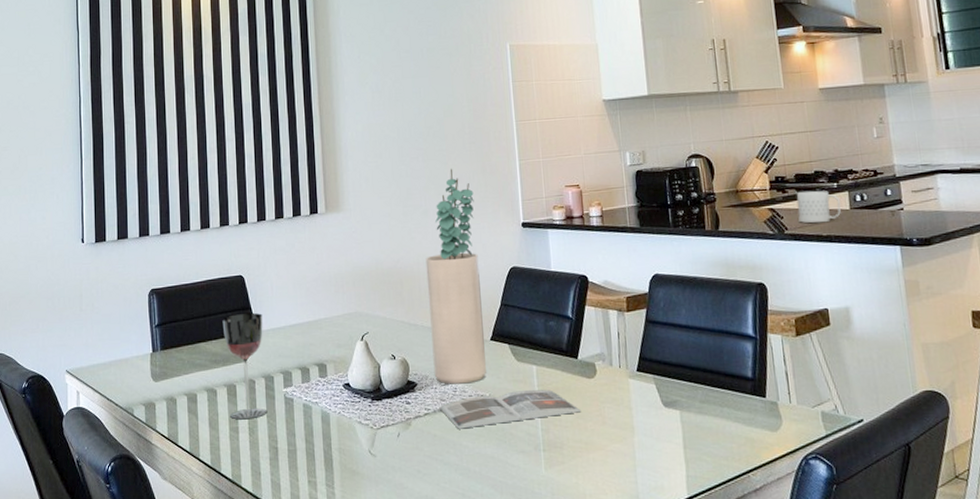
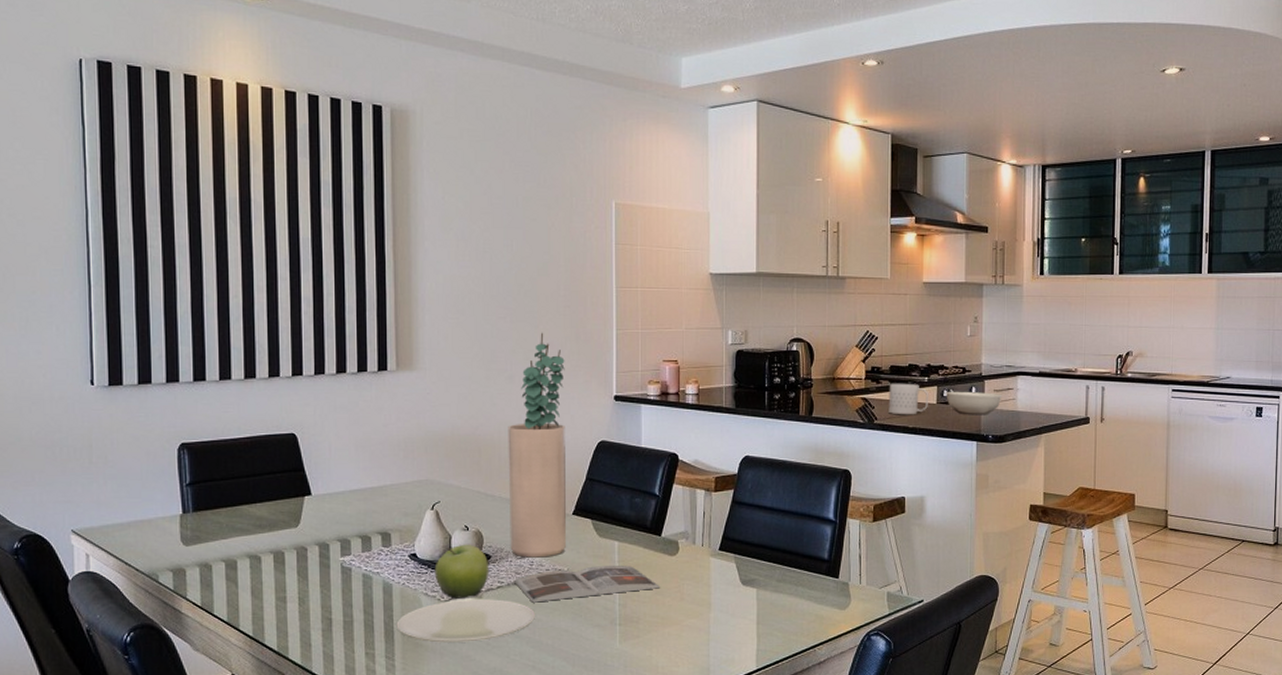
wineglass: present [222,313,268,420] -> none [269,476,321,589]
plate: none [334,426,462,471] -> present [396,599,535,643]
fruit: none [366,372,416,426] -> present [434,544,490,599]
bowl: none [859,194,922,220] -> present [946,391,1002,415]

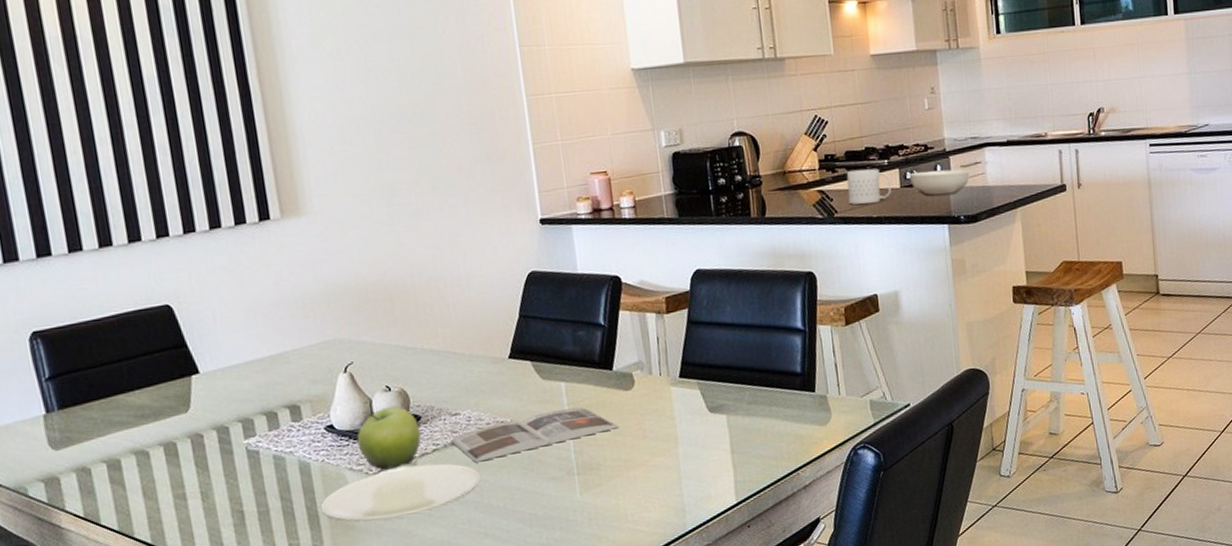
vase: present [508,332,566,558] -> none [421,156,506,413]

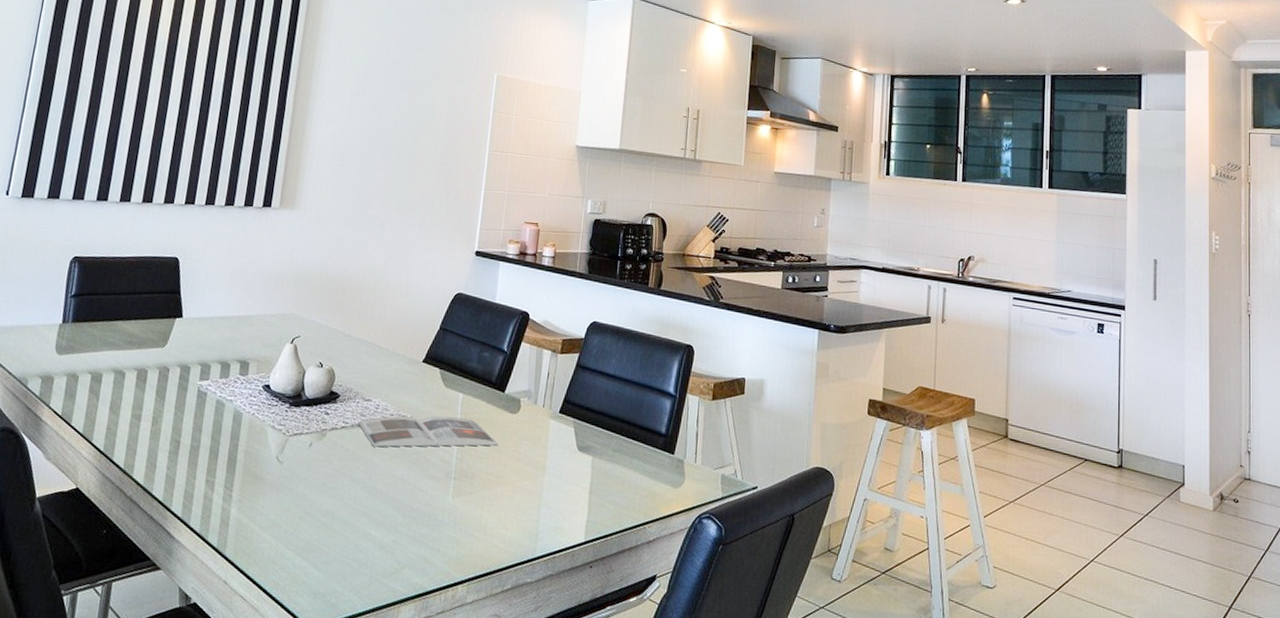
plate: present [320,463,481,523] -> none [239,436,374,481]
fruit: present [356,406,421,470] -> none [283,380,337,434]
mug: present [846,168,892,205] -> none [734,264,775,298]
bowl: present [909,169,971,198] -> none [791,277,846,305]

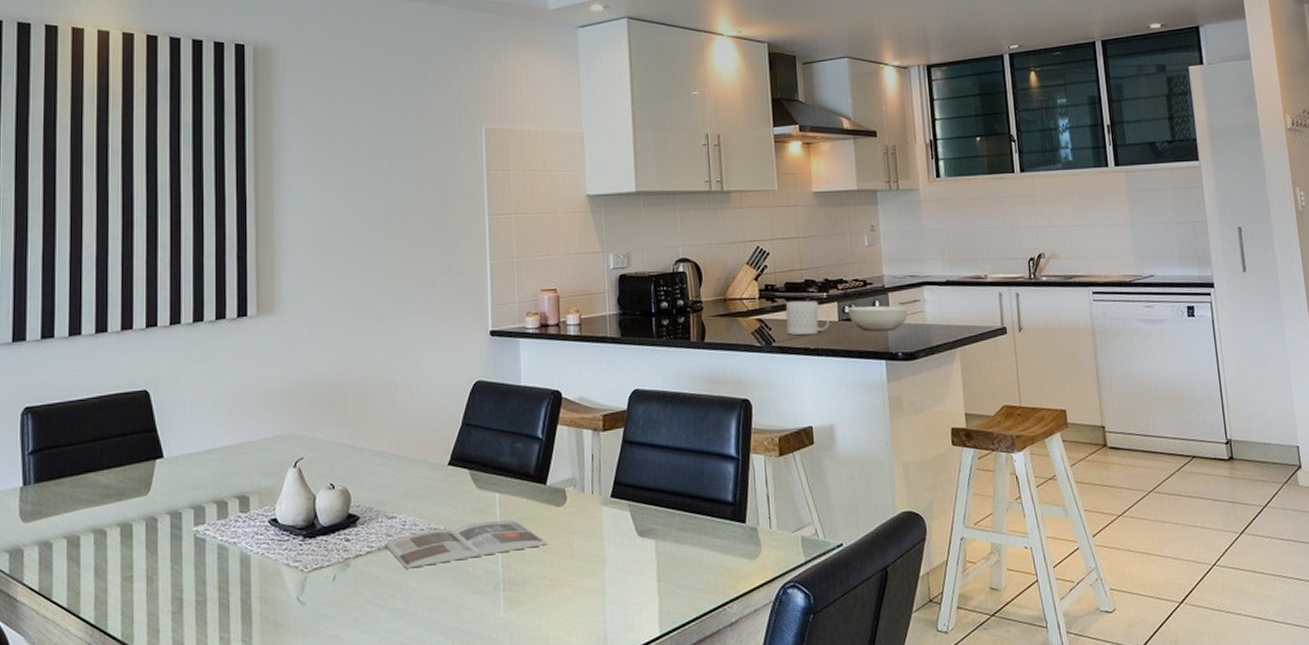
mug: none [734,264,775,298] -> present [785,300,830,336]
bowl: none [791,277,846,305] -> present [847,305,909,332]

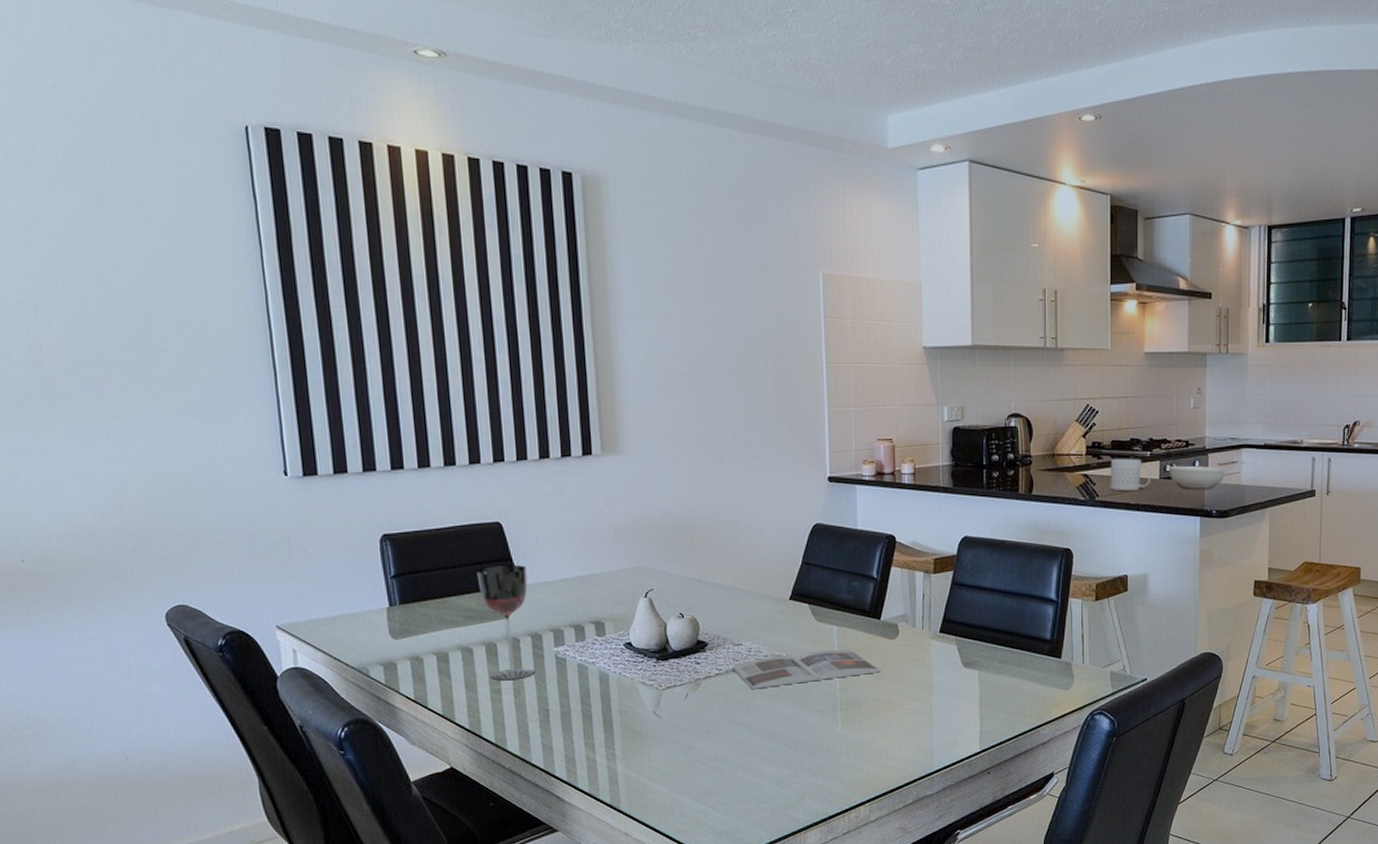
wineglass: none [118,436,172,567] -> present [476,565,536,681]

